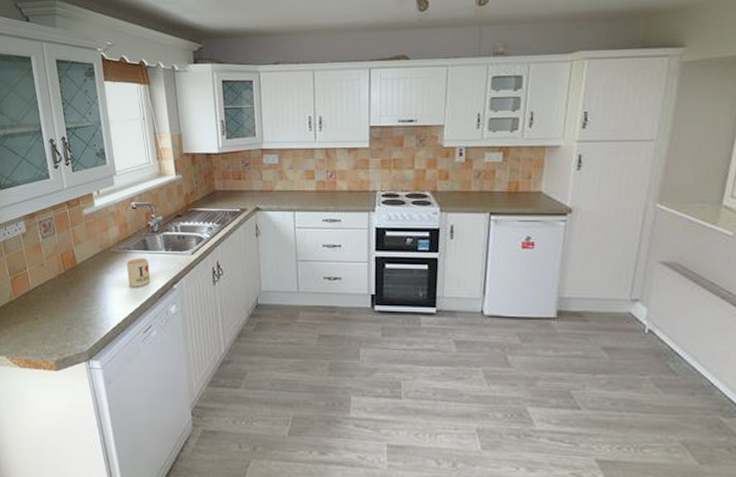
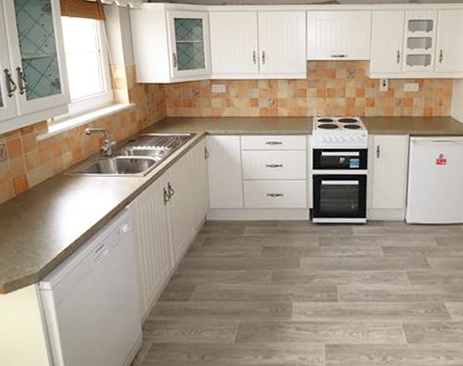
mug: present [126,258,151,287] -> none [79,181,103,209]

